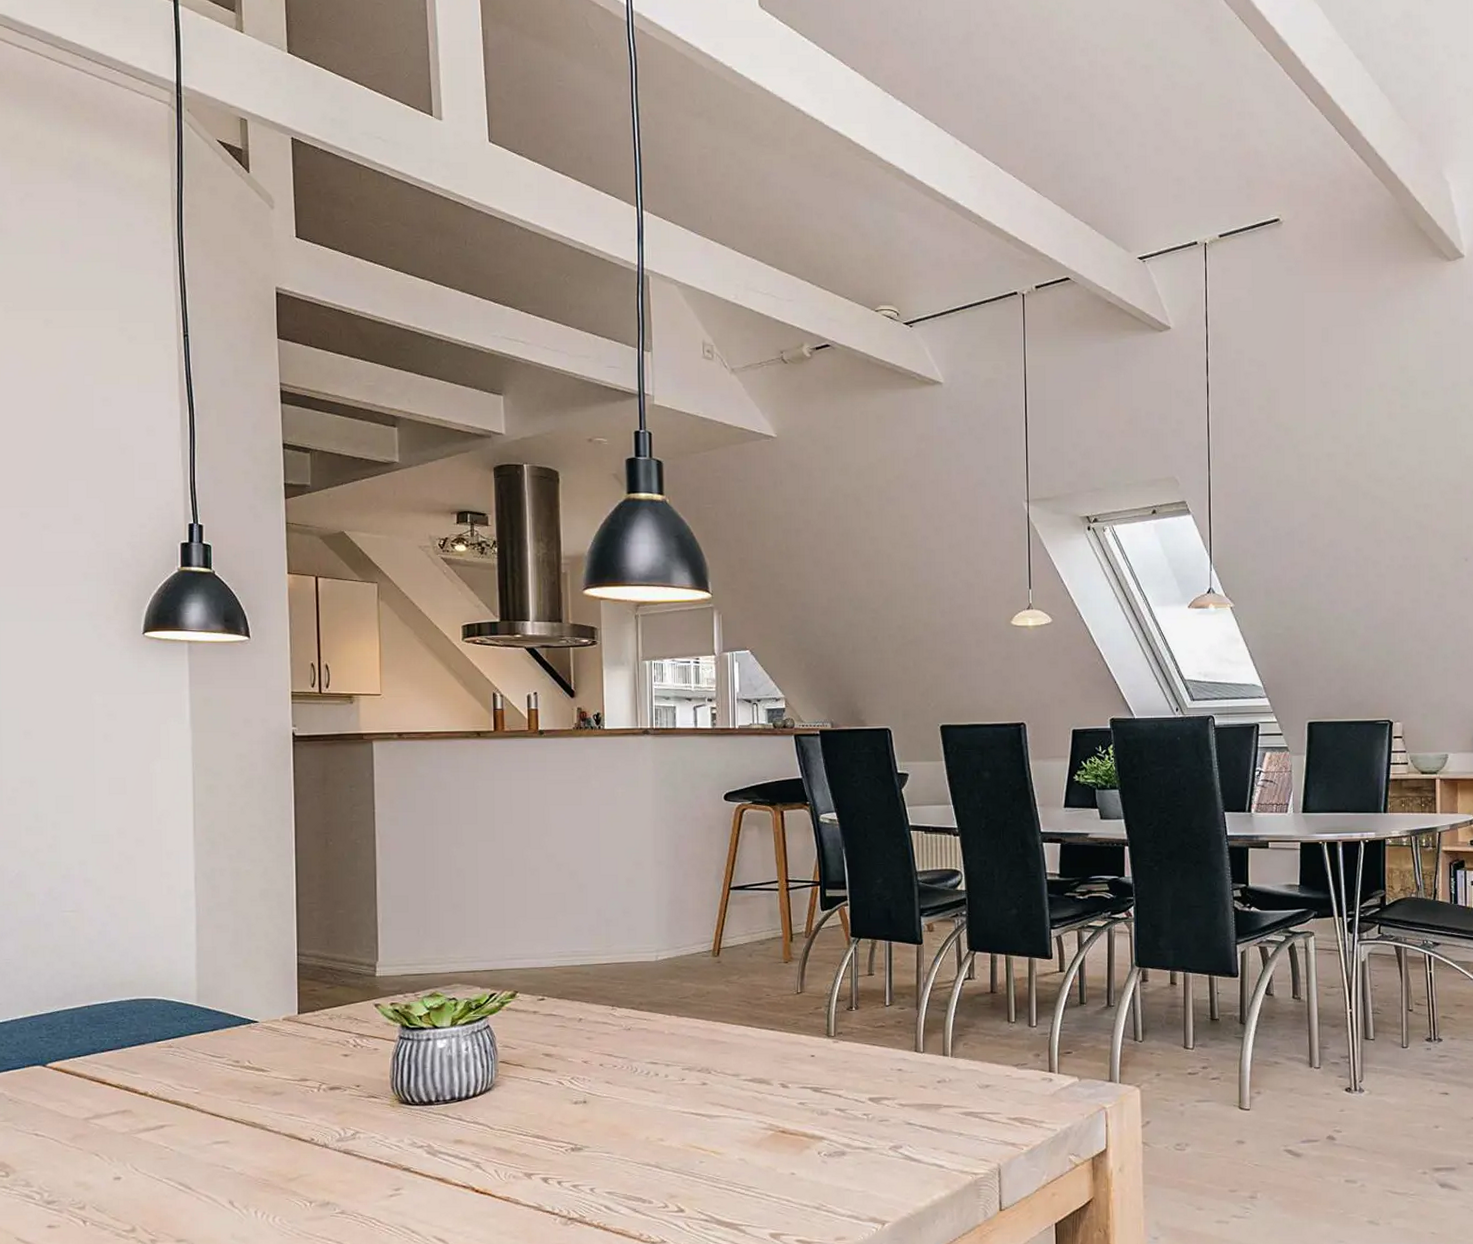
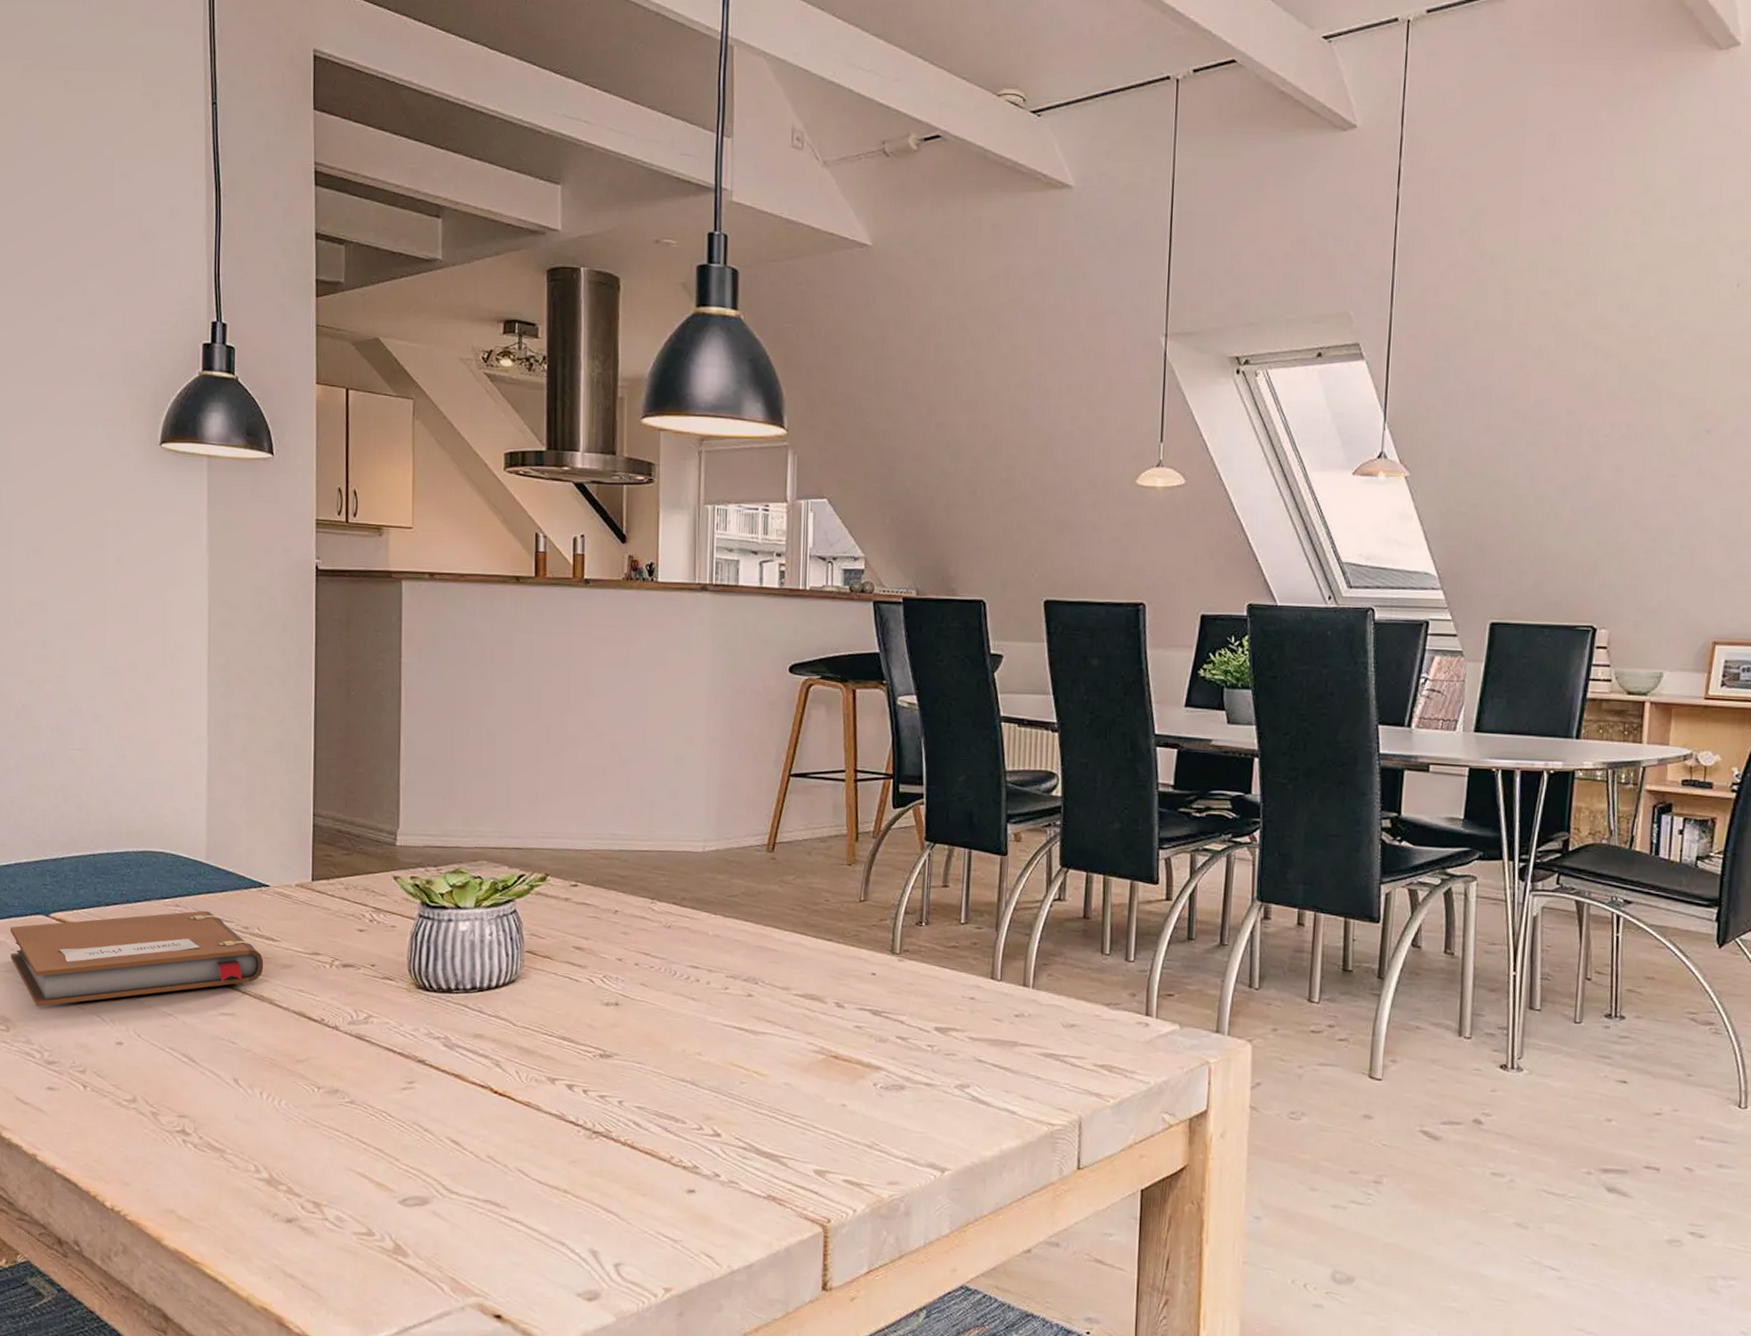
notebook: none [7,1049,255,1151] -> present [10,910,264,1007]

